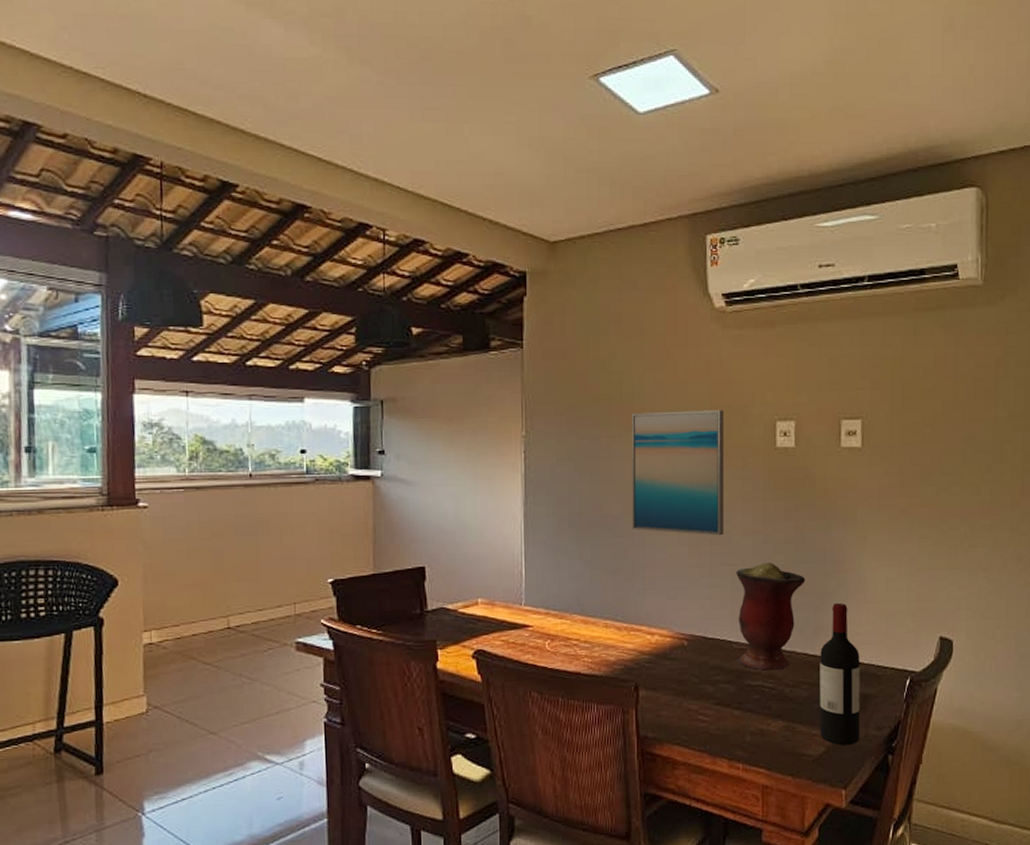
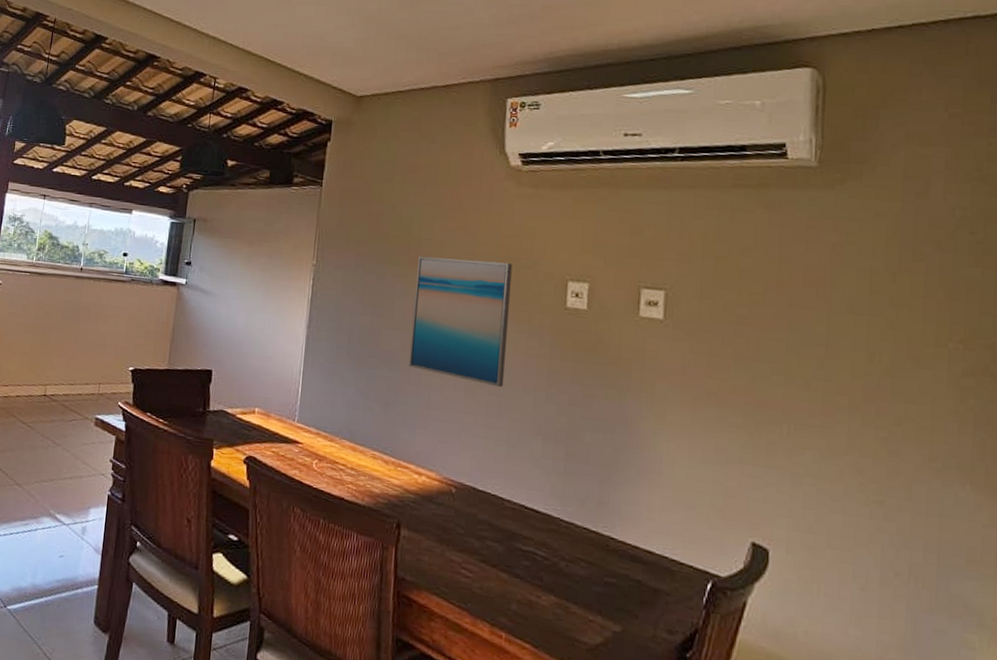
vase: present [736,562,806,670] -> none [508,422,591,540]
wine bottle: present [819,602,861,746] -> none [598,479,651,643]

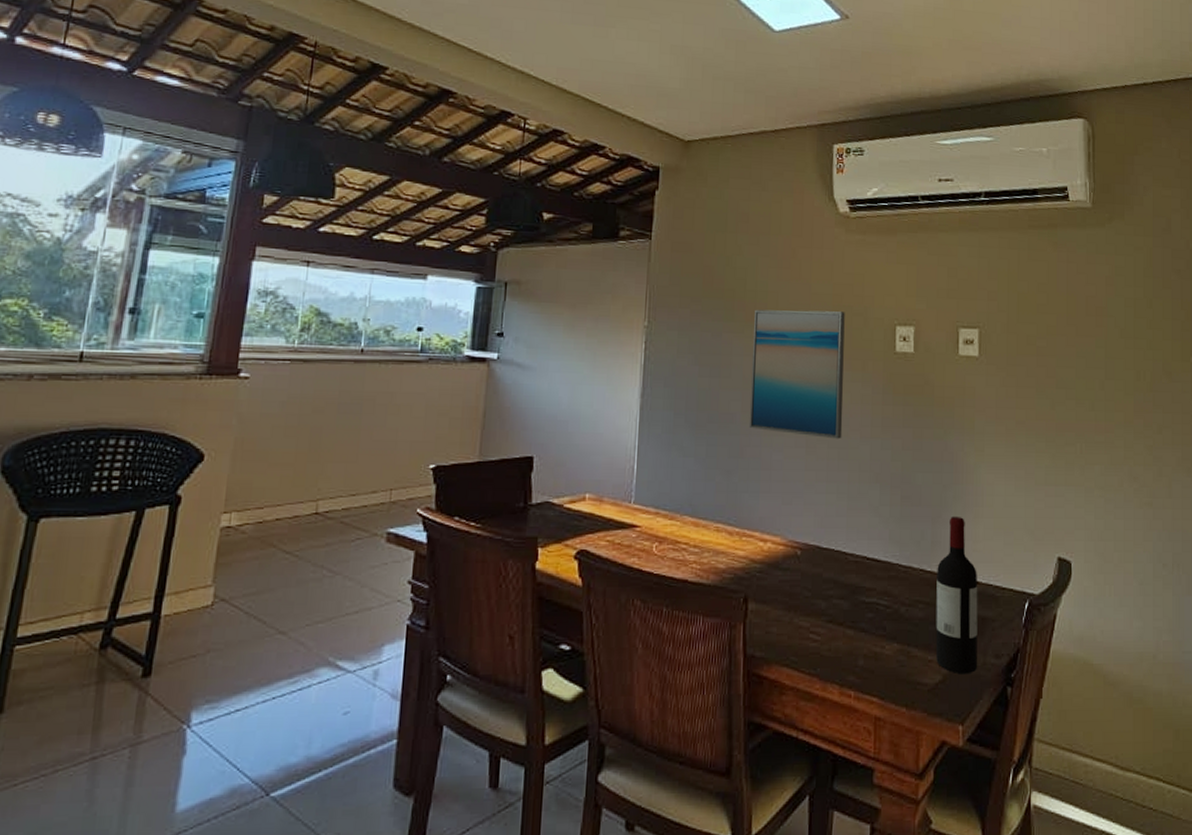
wine bottle: none [598,479,651,643] -> present [935,516,978,675]

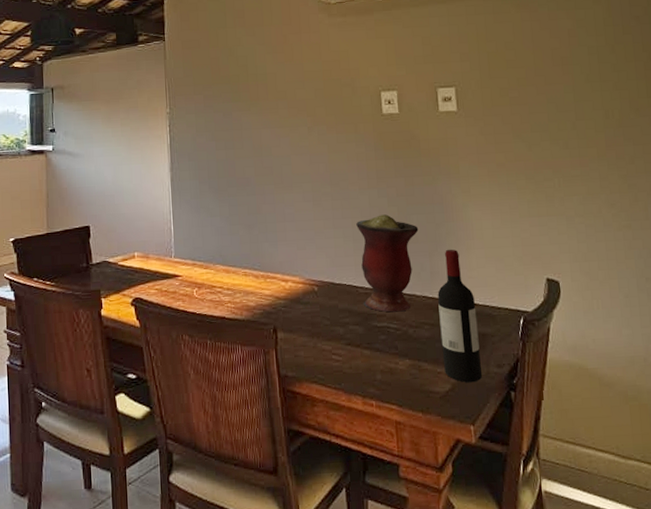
wall art: present [749,309,845,439] -> none [257,84,343,192]
vase: none [851,470,923,586] -> present [356,214,419,313]

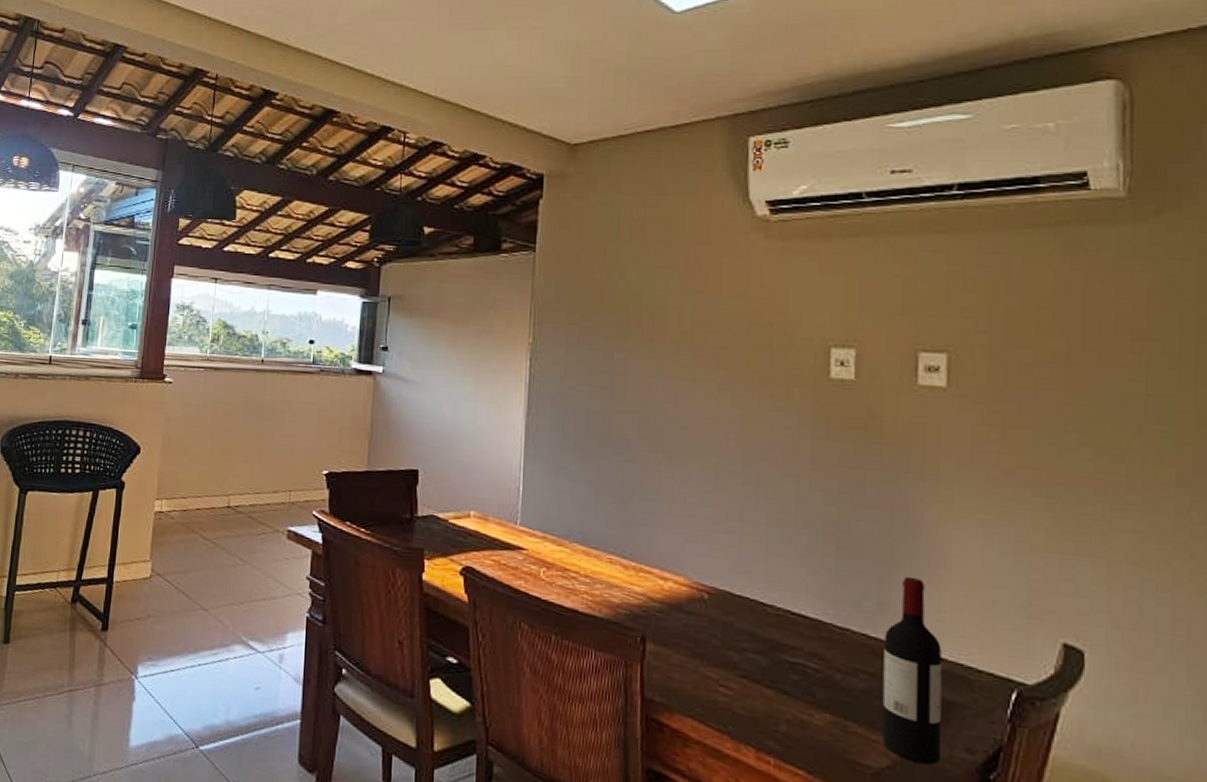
vase: present [356,214,419,313] -> none [771,514,866,649]

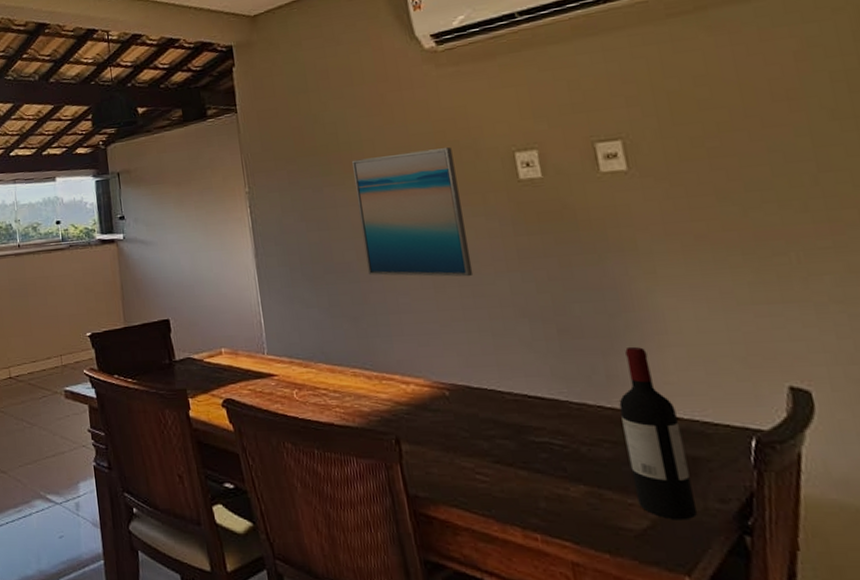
wall art: none [646,326,764,475] -> present [352,147,474,277]

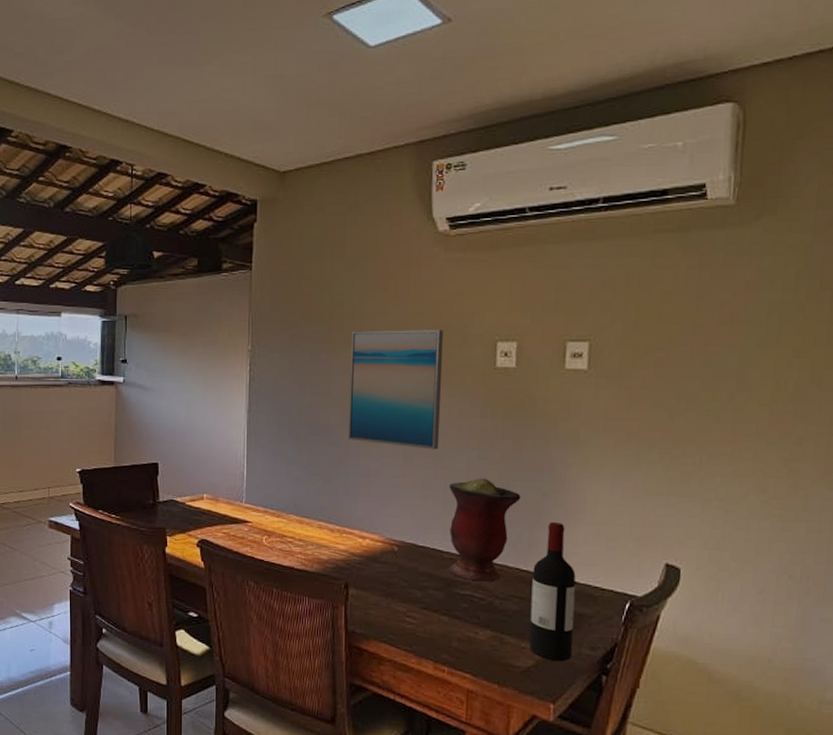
vase: none [494,303,584,425] -> present [446,478,521,582]

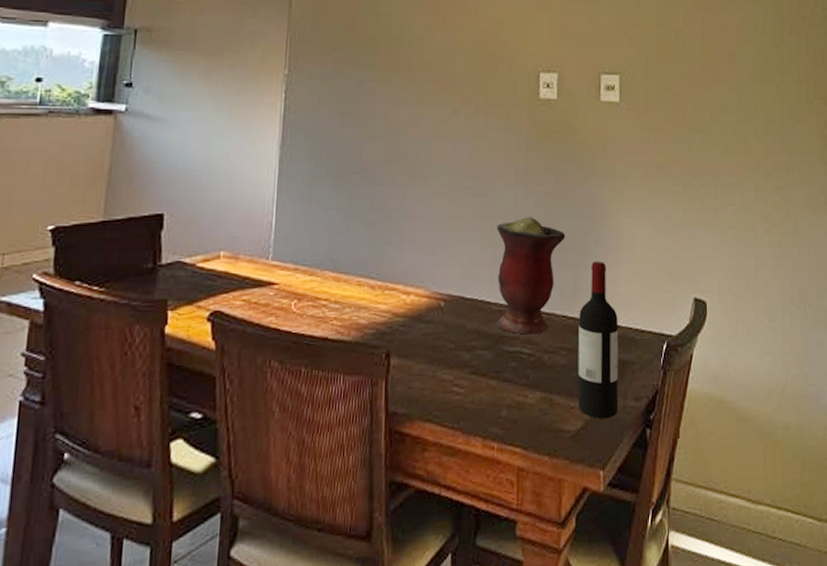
wall art: present [347,330,443,450] -> none [392,57,490,188]

